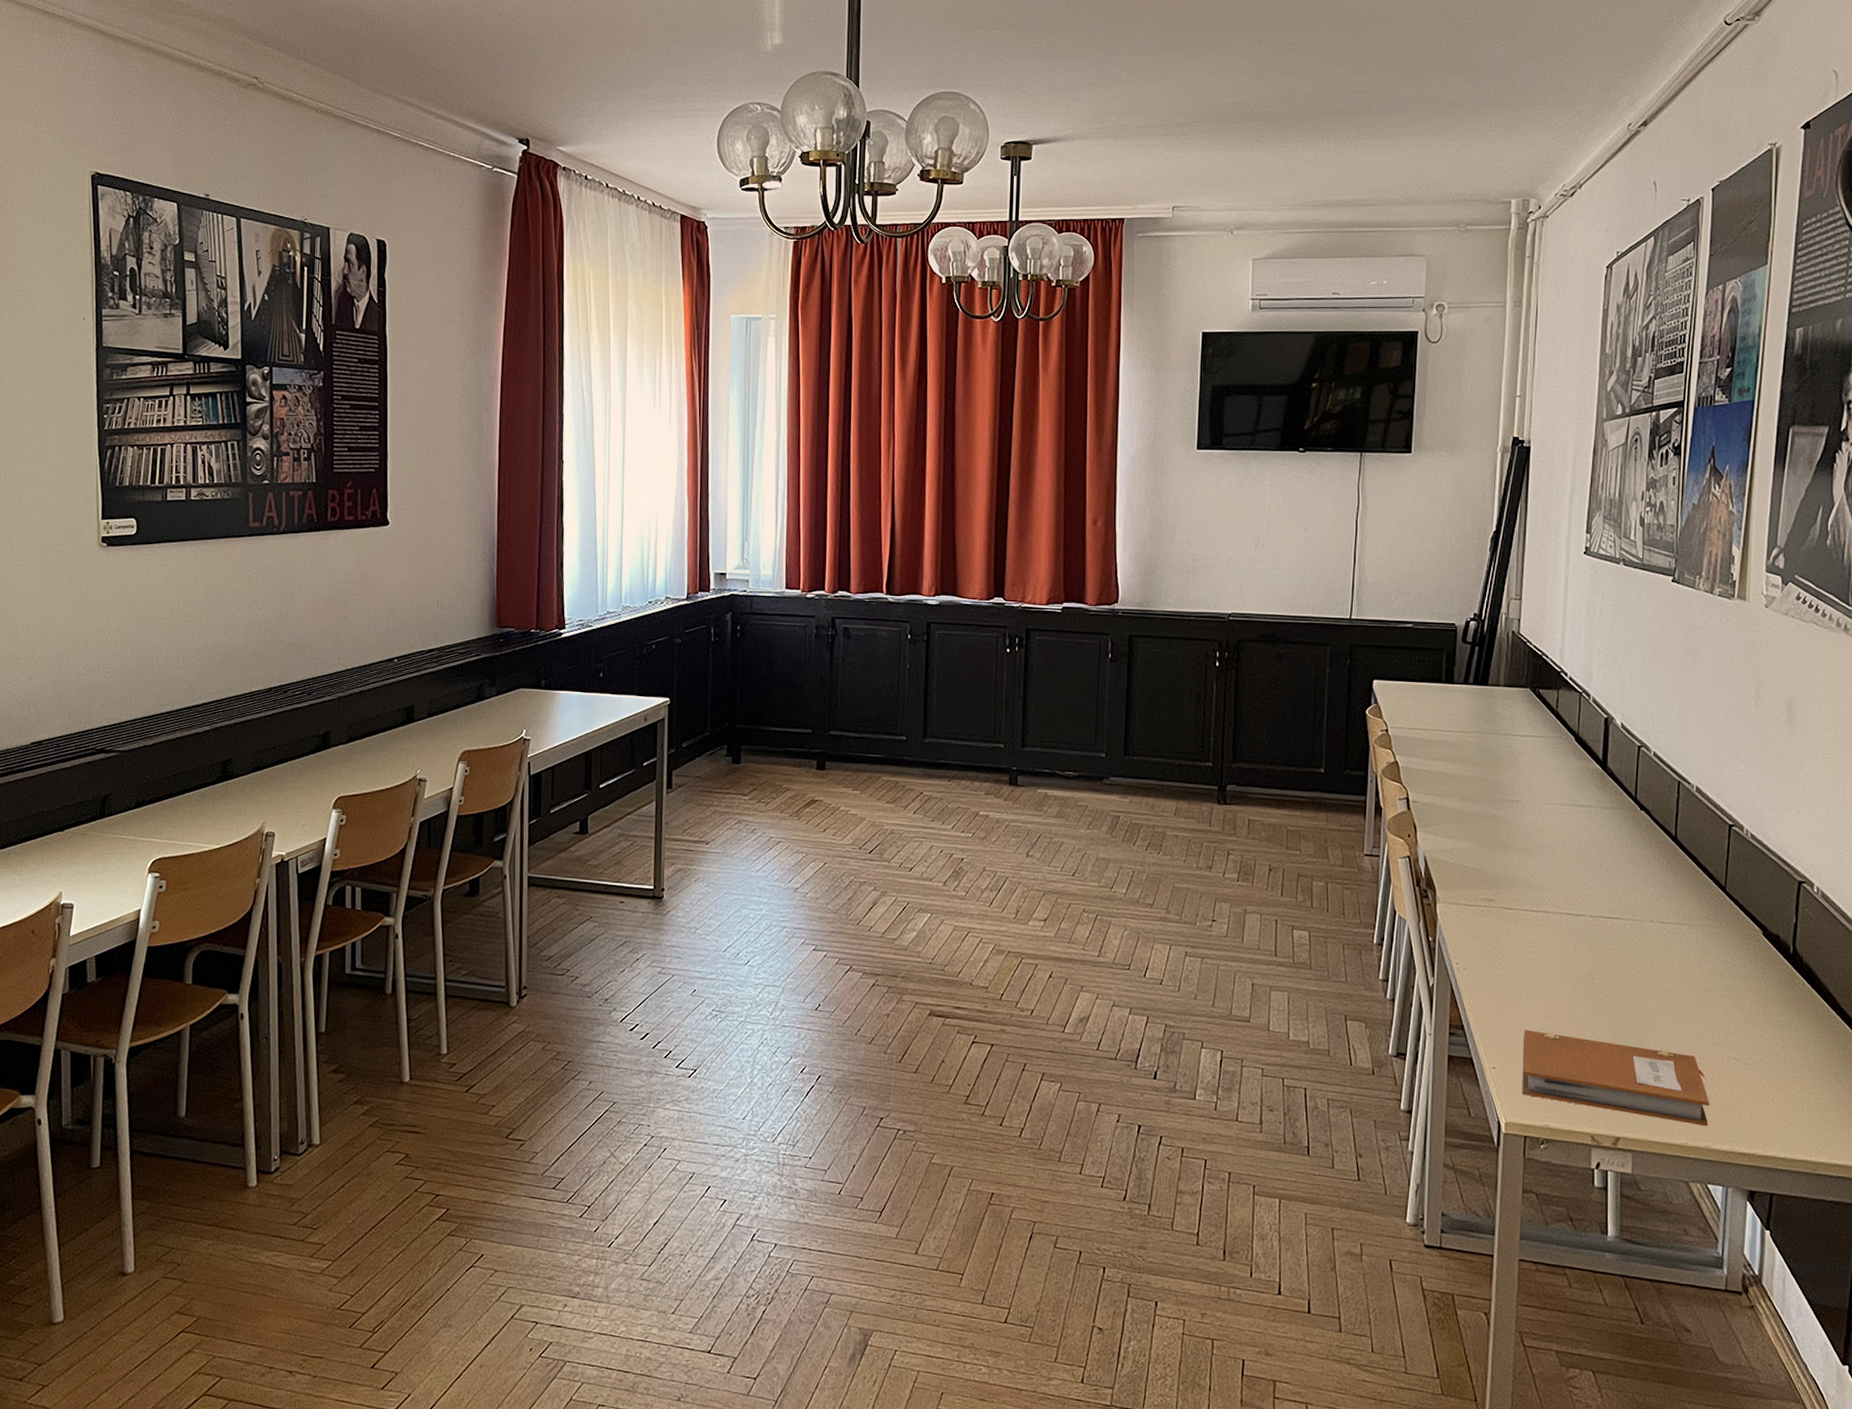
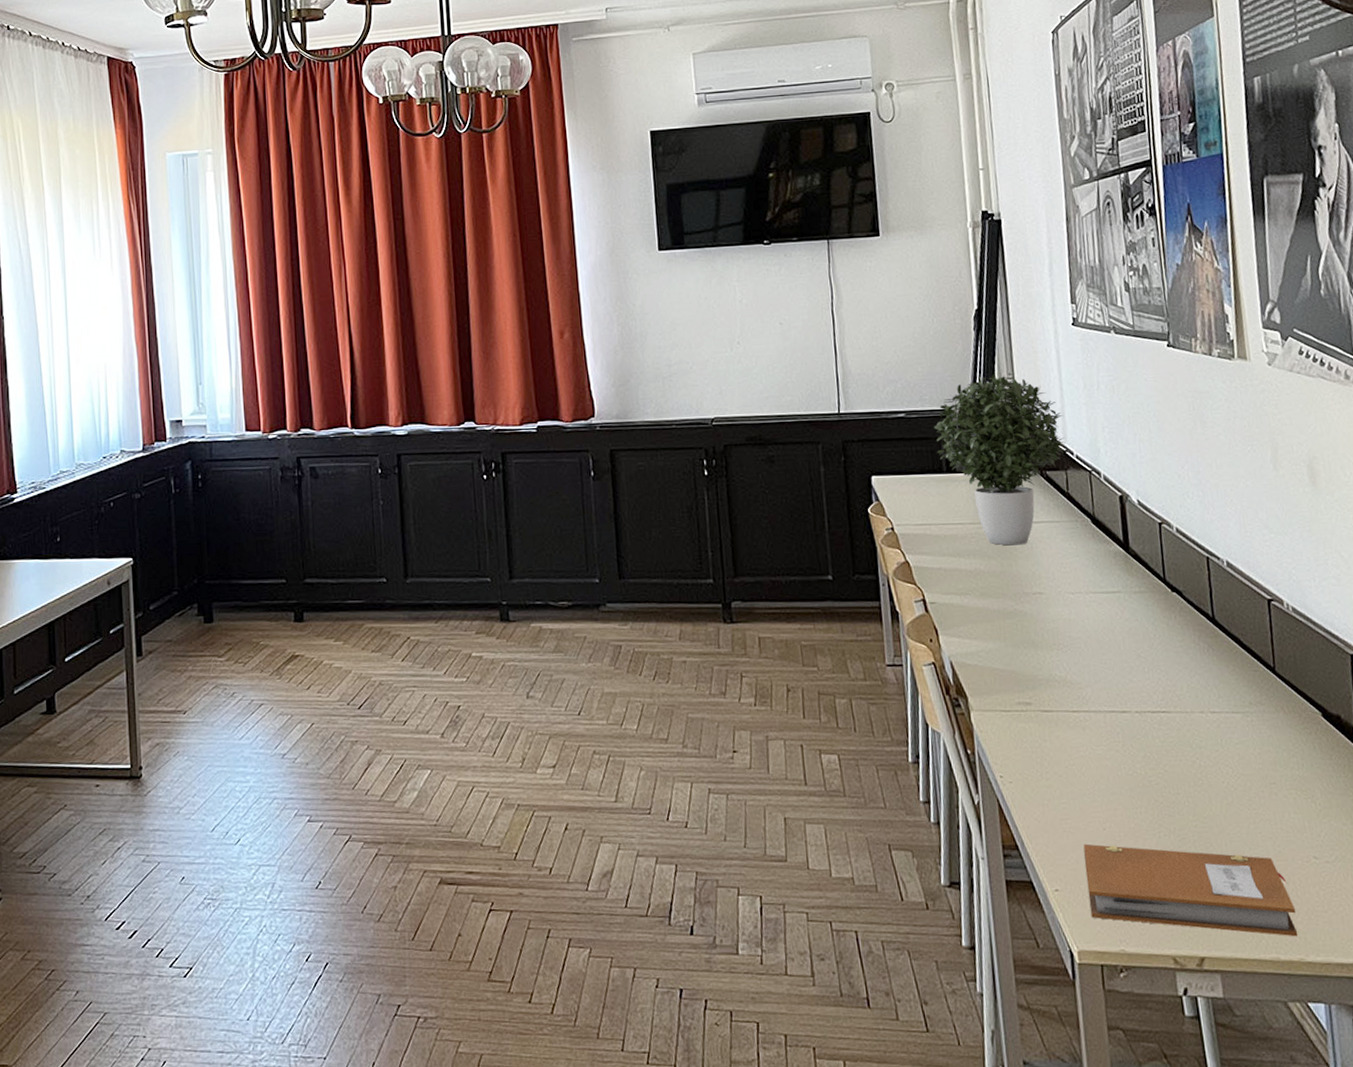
potted plant: none [1438,594,1563,755] -> present [934,374,1066,546]

